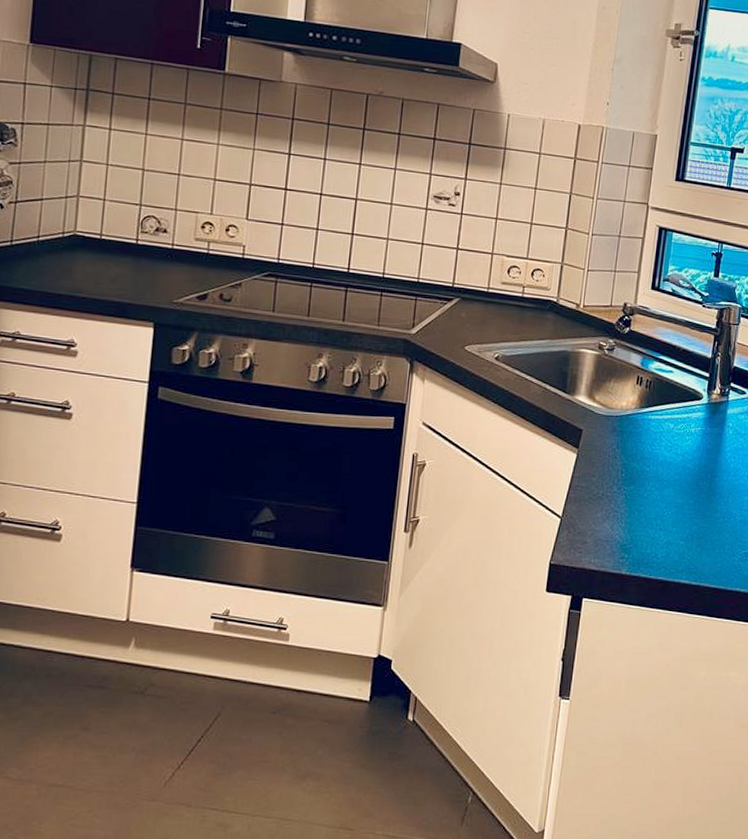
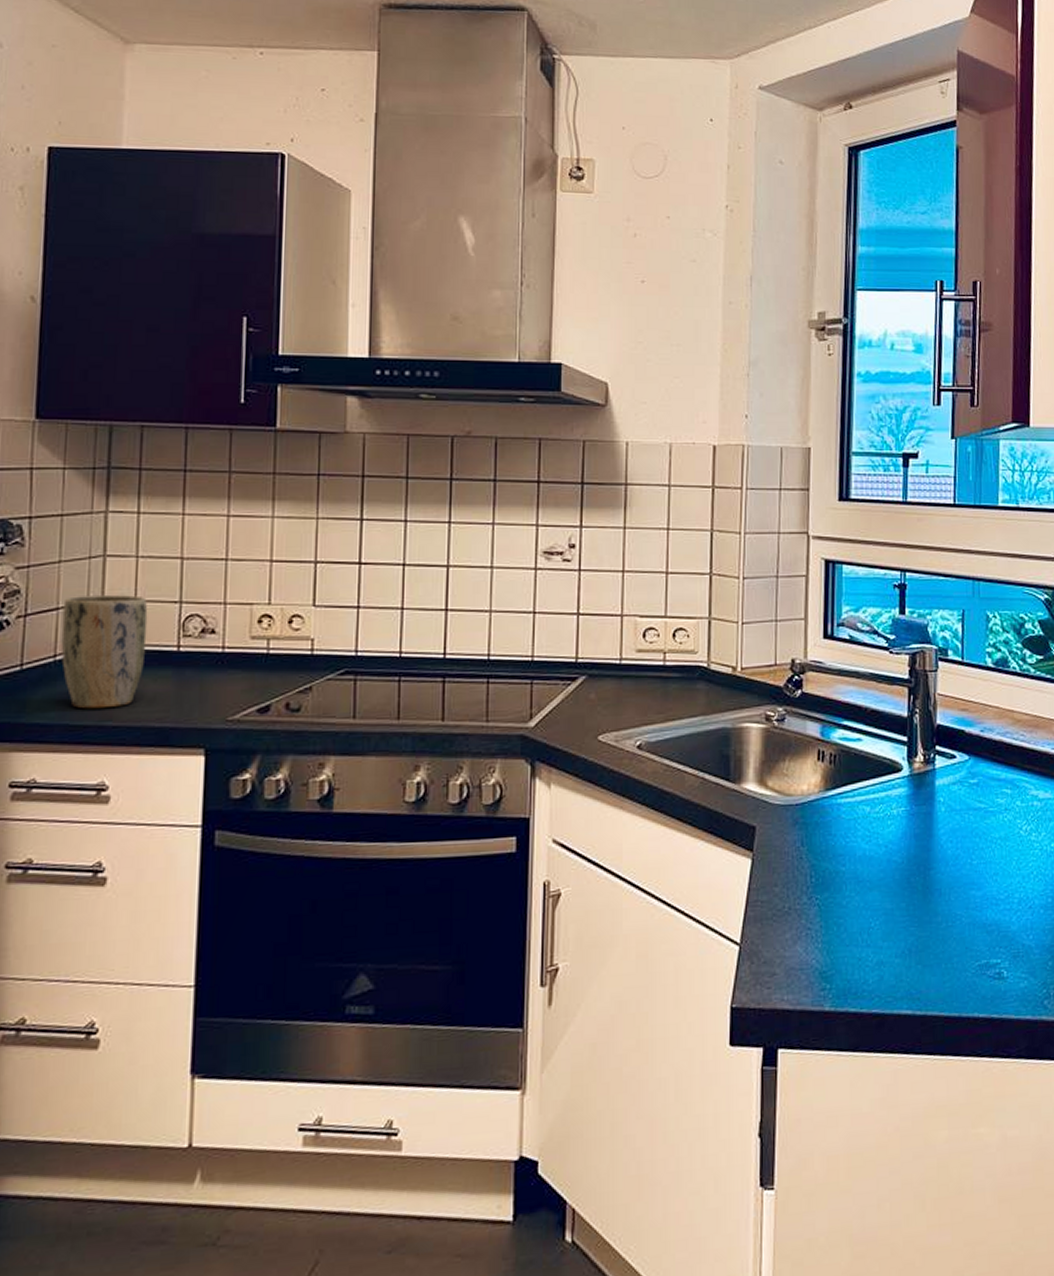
plant pot: none [43,190,114,283] -> present [61,594,148,709]

